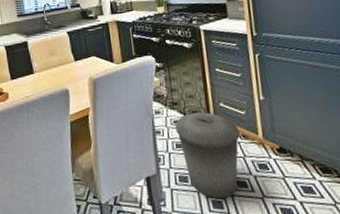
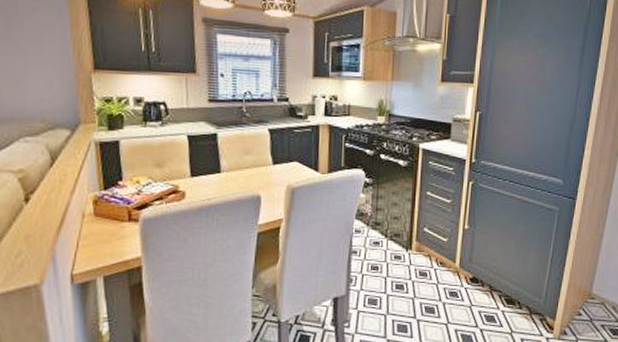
trash can: present [175,112,240,198] -> none [374,235,438,322]

